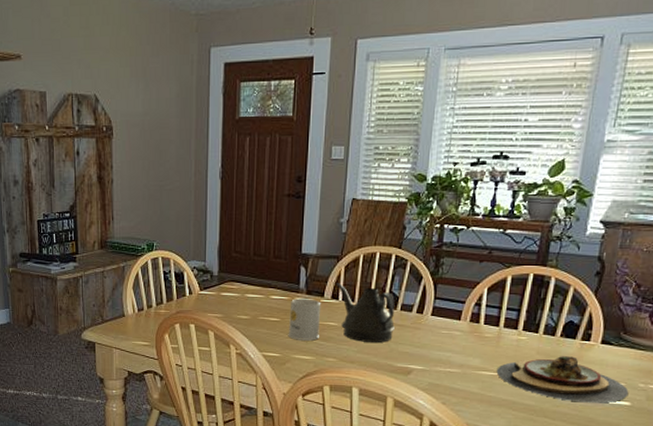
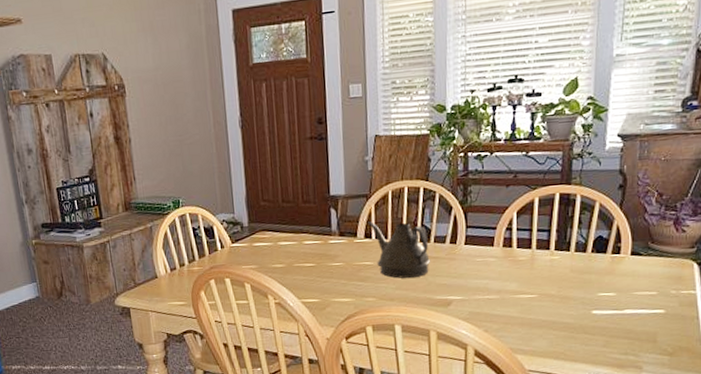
mug: present [288,298,322,341] -> none [324,240,356,284]
plate: present [496,356,629,403] -> none [533,271,662,315]

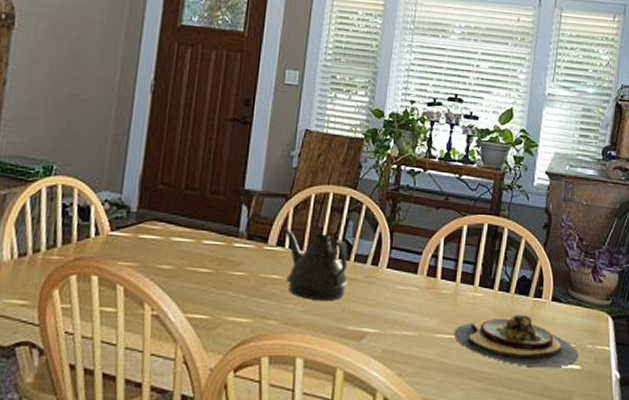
plate: none [533,271,662,315] -> present [453,315,579,368]

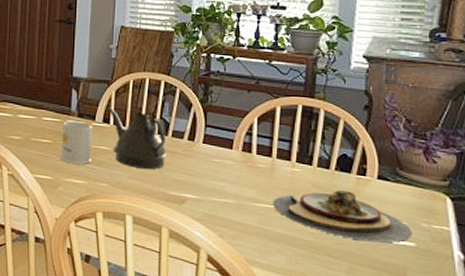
mug: none [220,244,265,298] -> present [60,121,93,165]

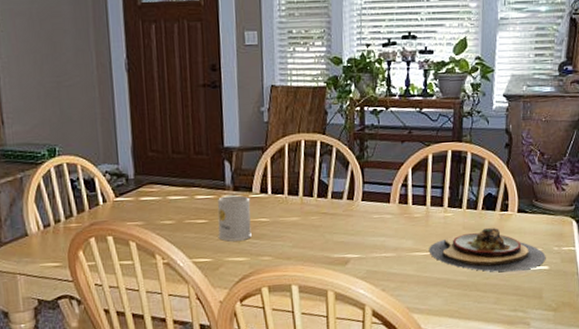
teapot: present [106,107,168,170] -> none [262,175,329,236]

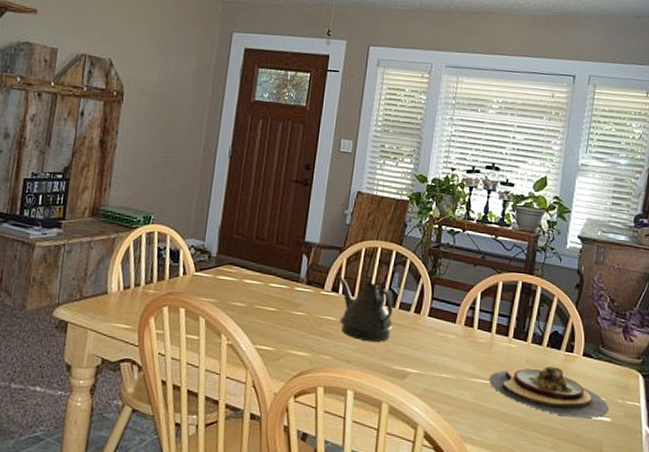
mug: present [217,195,252,242] -> none [284,288,321,336]
teapot: none [262,175,329,236] -> present [336,275,394,343]

